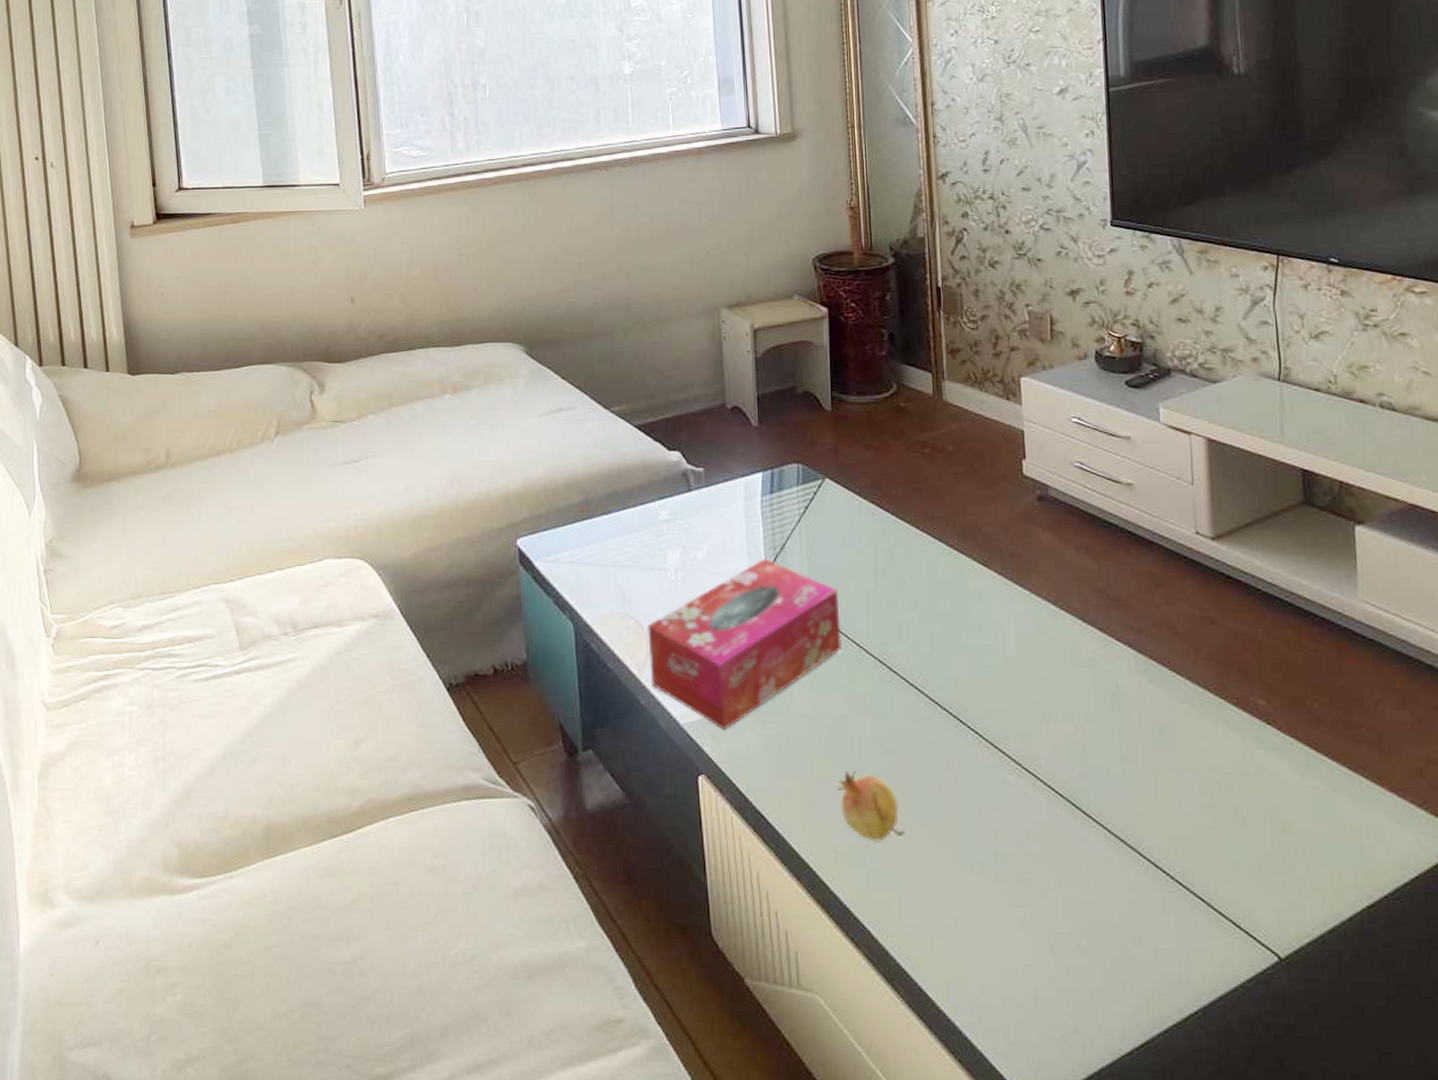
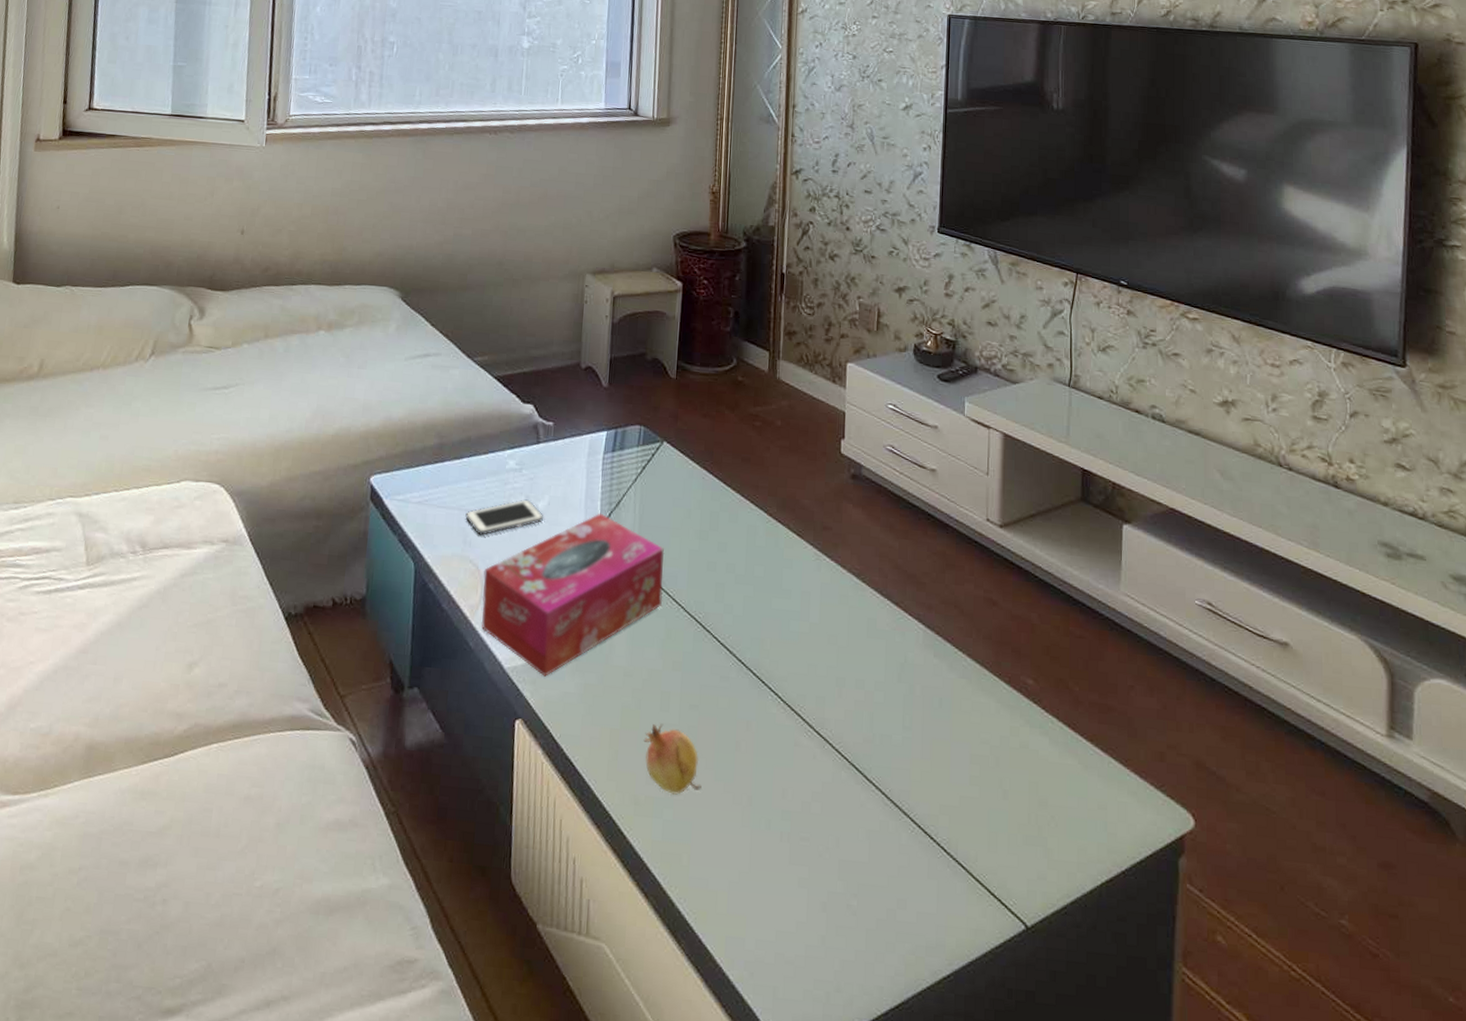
cell phone: none [621,550,705,591] -> present [465,499,544,535]

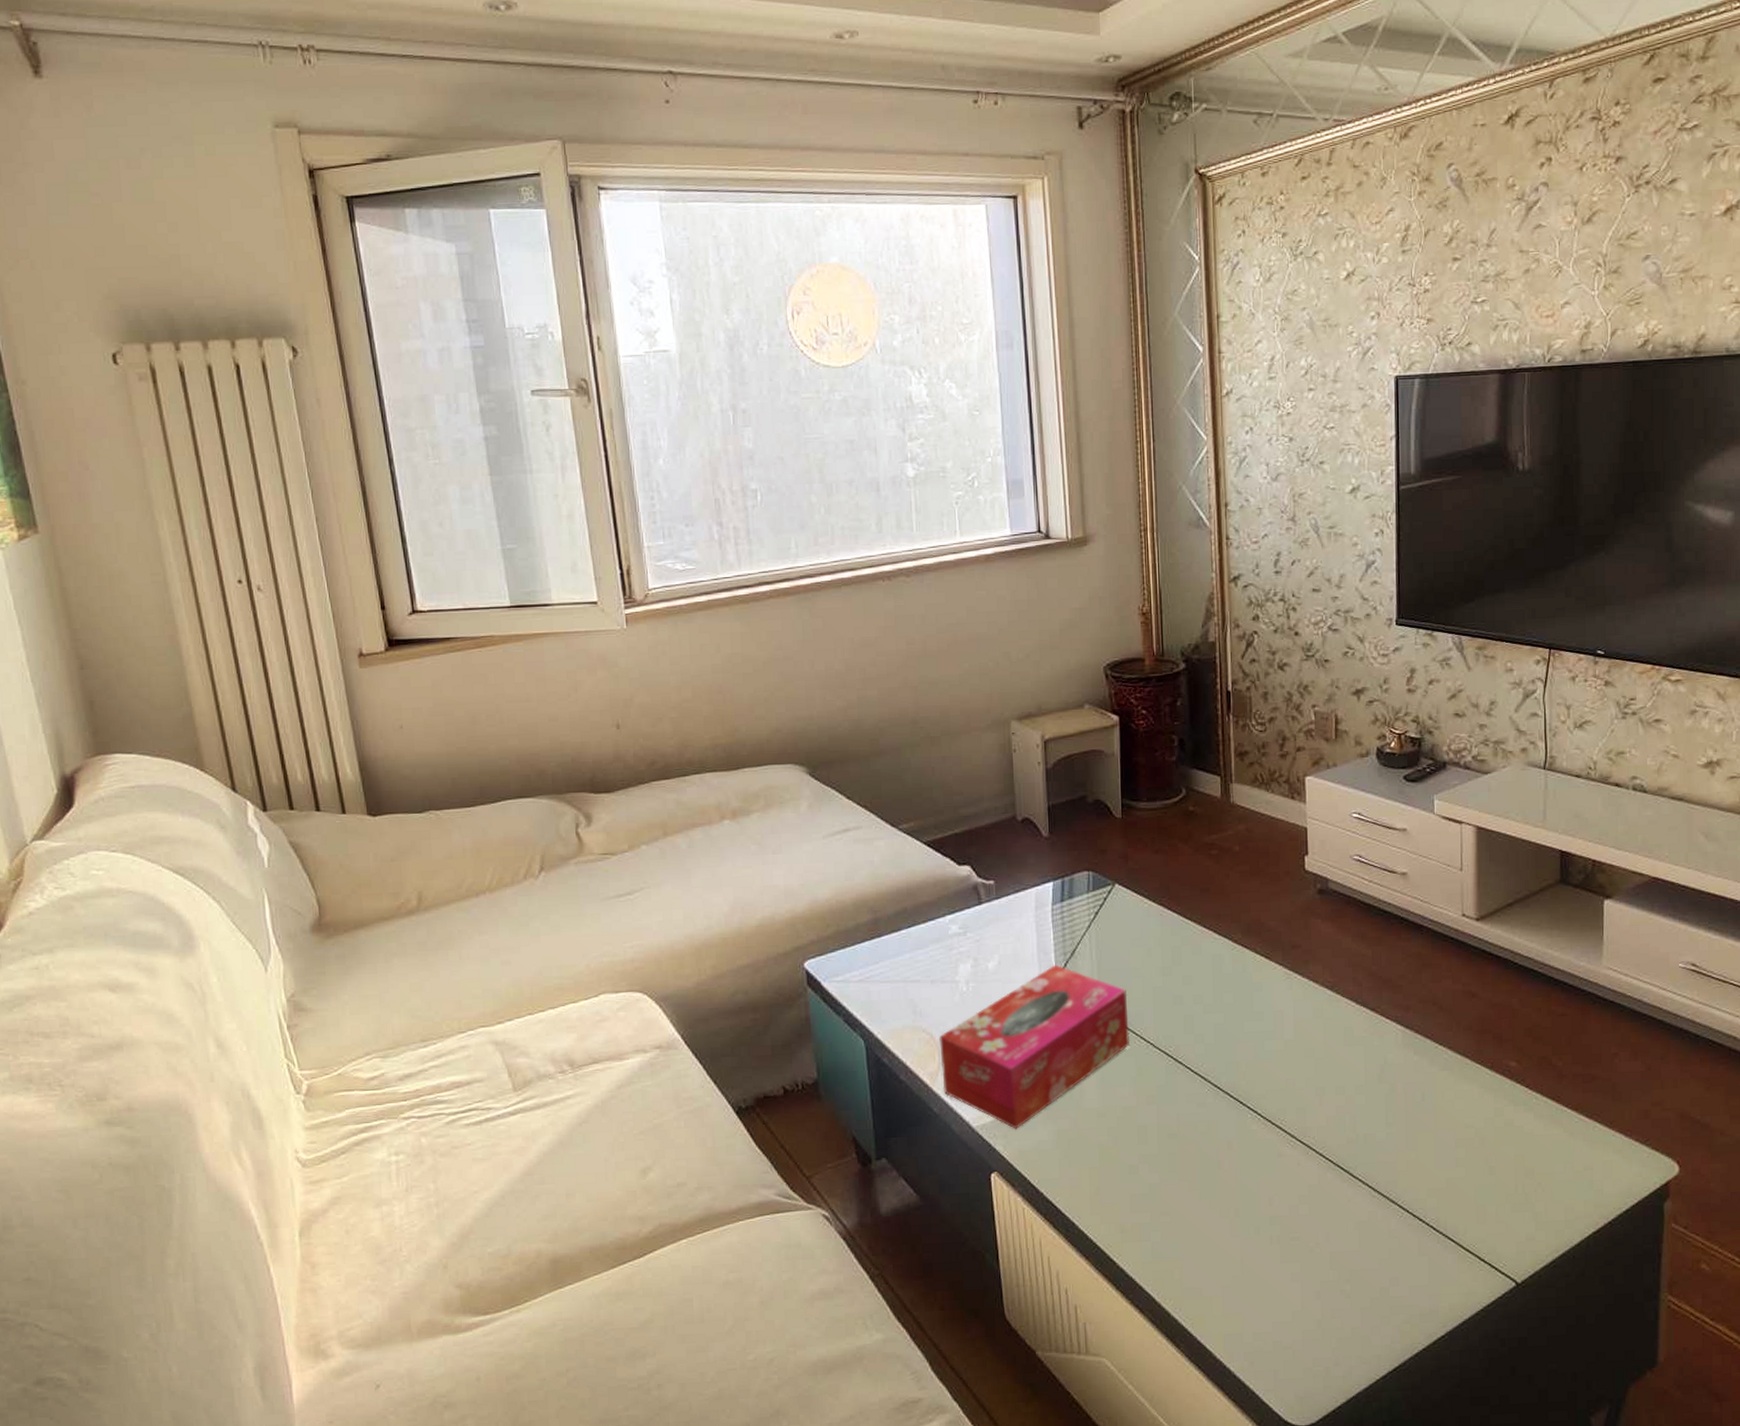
cell phone: present [465,499,544,535] -> none [912,962,996,1004]
fruit: present [643,724,702,795] -> none [1124,1156,1187,1218]

